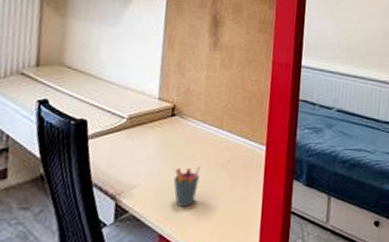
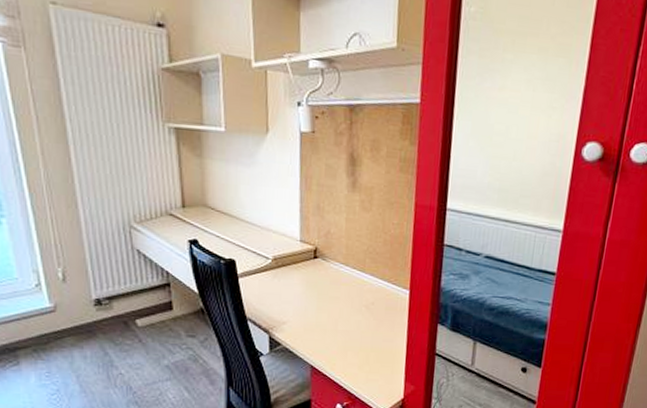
pen holder: present [173,166,201,207] -> none [320,306,345,343]

